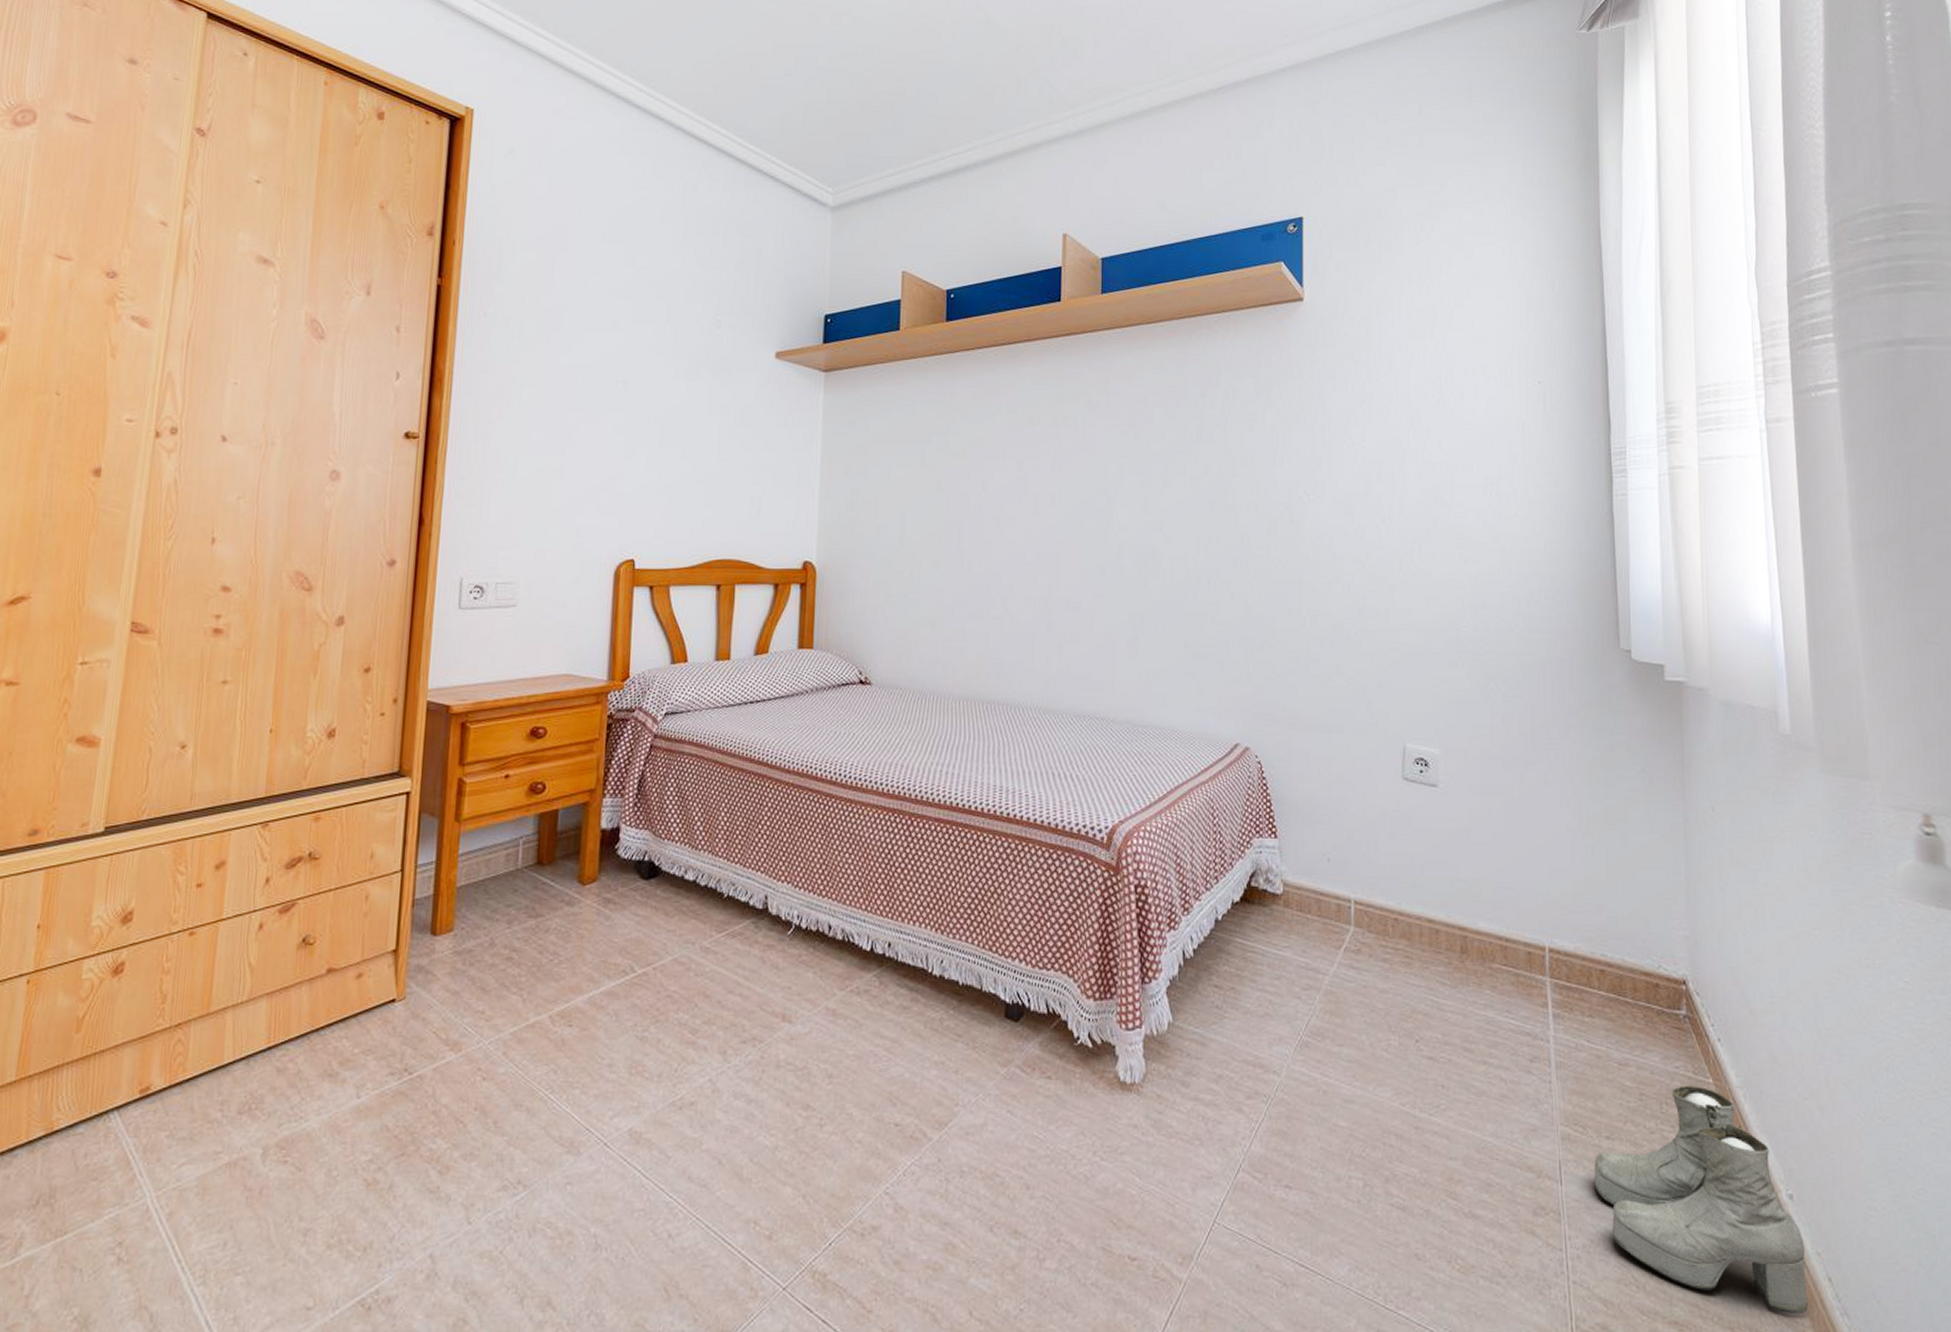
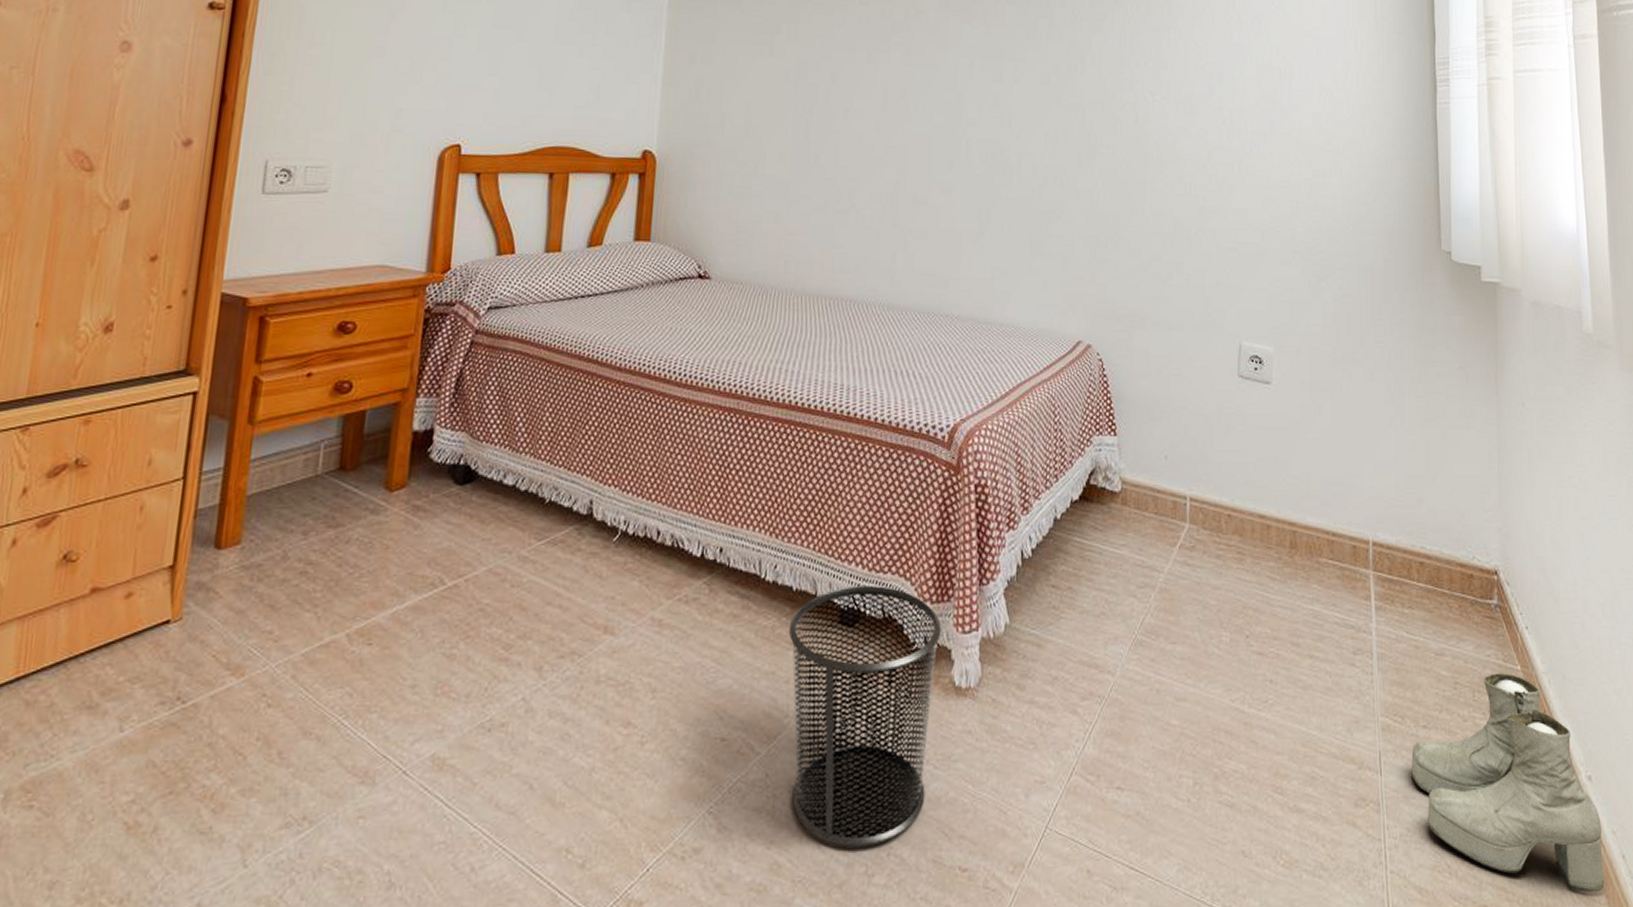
waste bin: none [956,982,1105,1232] -> present [788,586,942,847]

